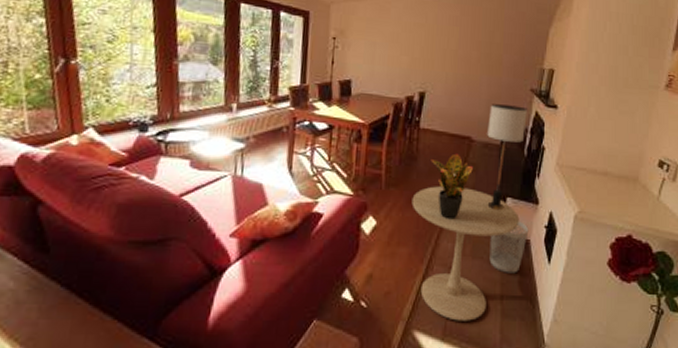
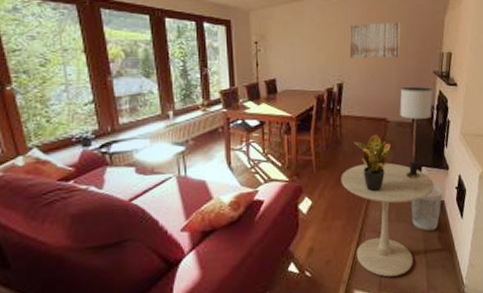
wall art: none [436,27,498,69] -> present [349,22,401,58]

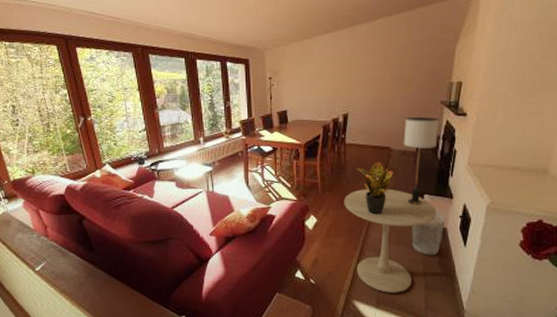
wall art: present [349,22,401,58] -> none [355,53,408,90]

